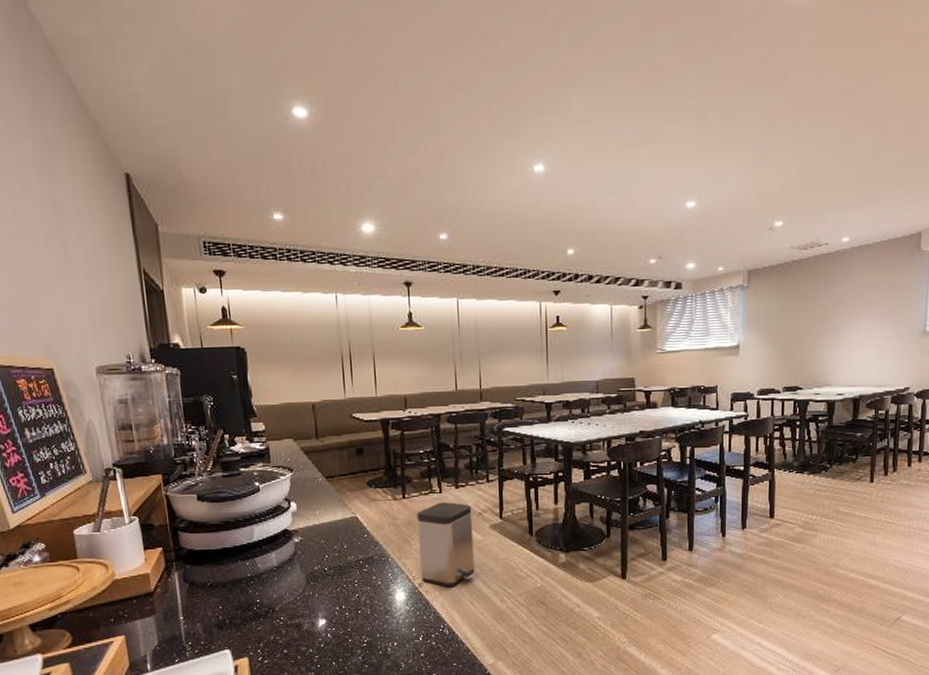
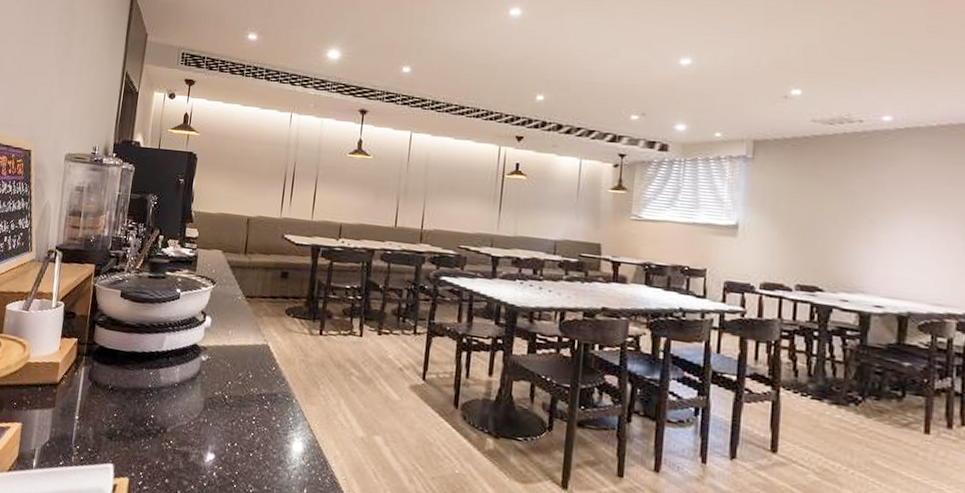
pedal bin: present [417,502,477,588] -> none [324,347,393,451]

